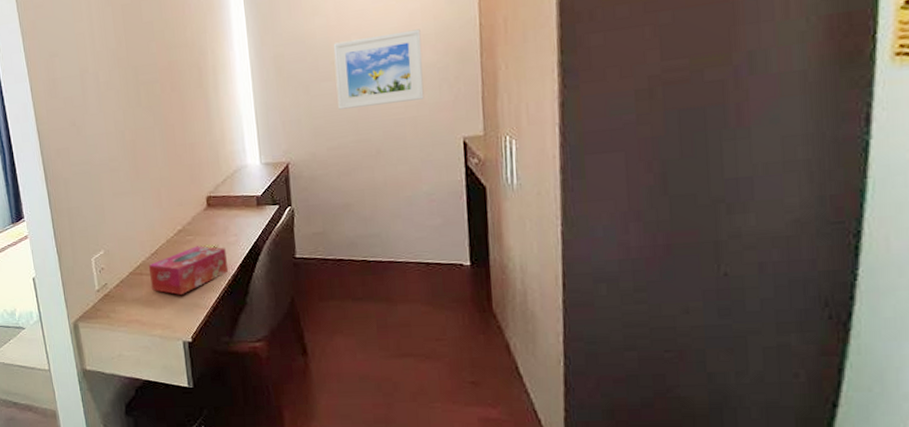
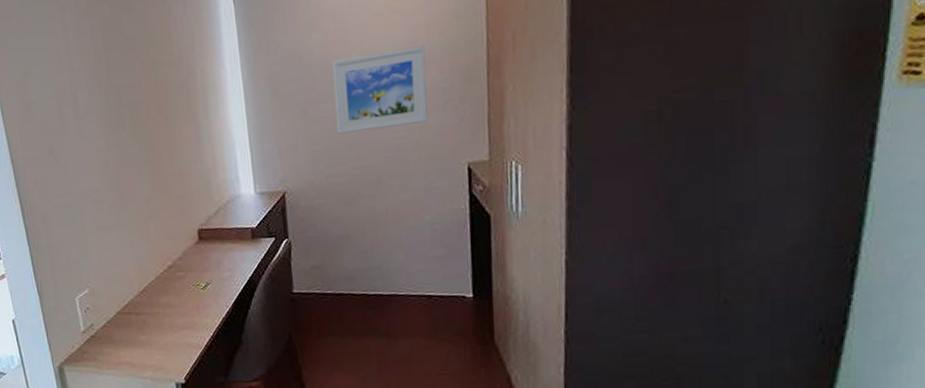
tissue box: present [148,246,228,295] -> none [137,282,222,334]

